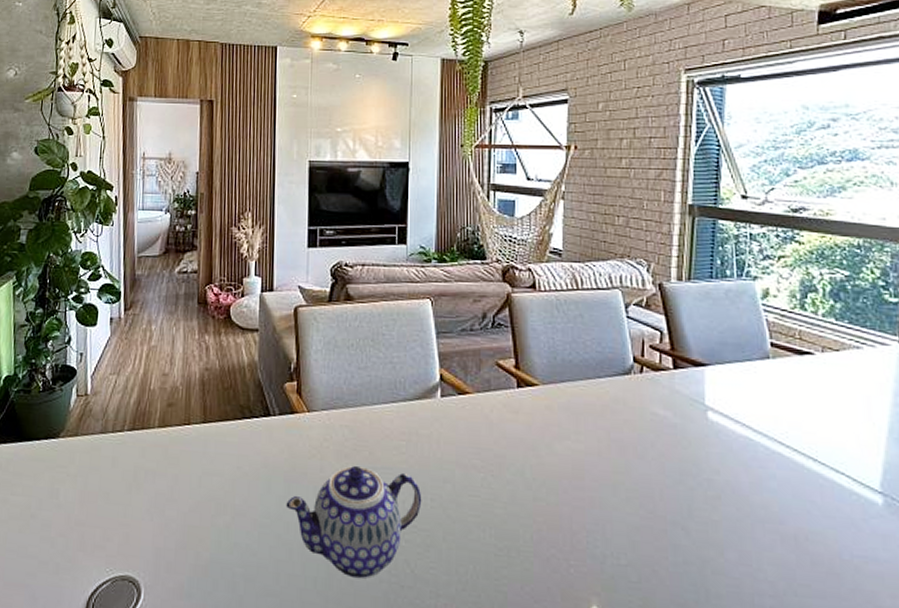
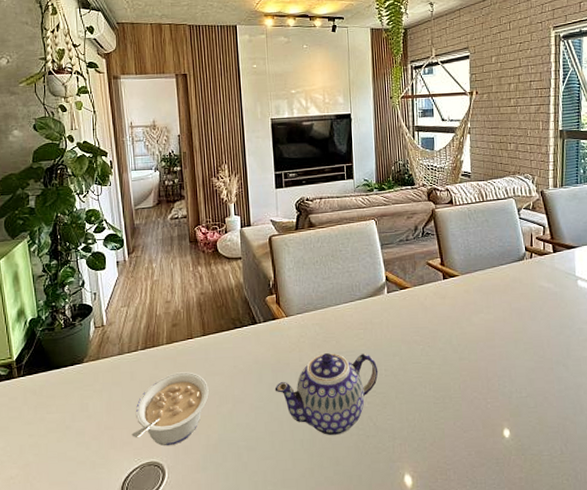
legume: none [105,465,204,559] -> present [131,372,209,446]

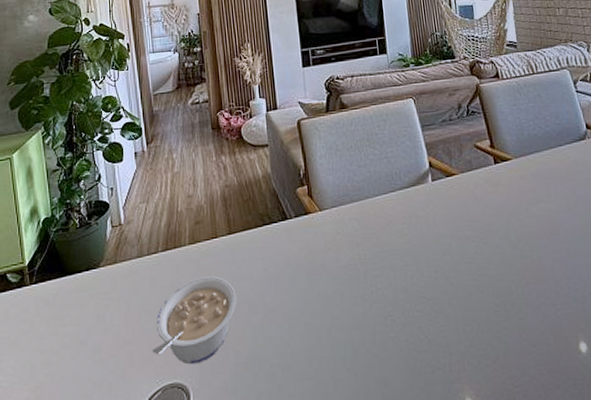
teapot: present [274,352,379,436] -> none [310,251,427,352]

